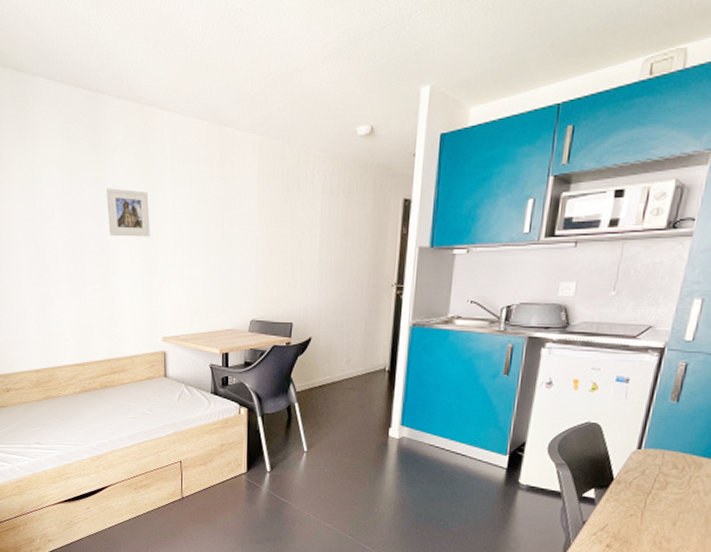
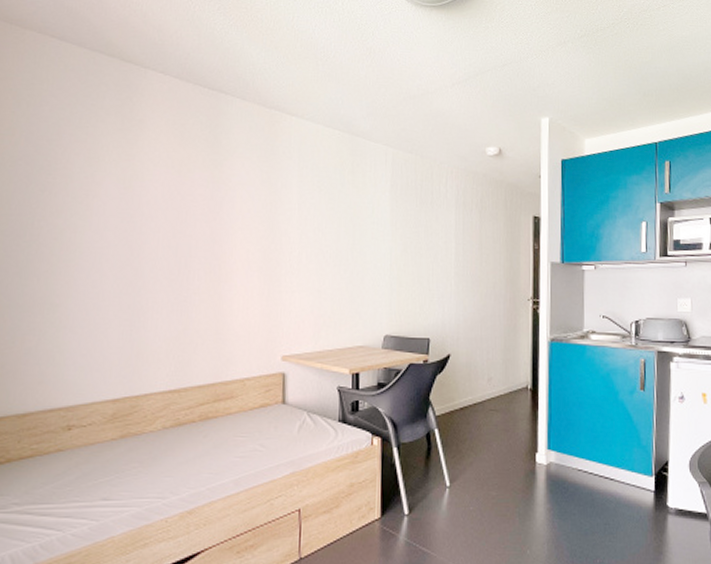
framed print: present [107,188,150,237] -> none [222,189,273,243]

